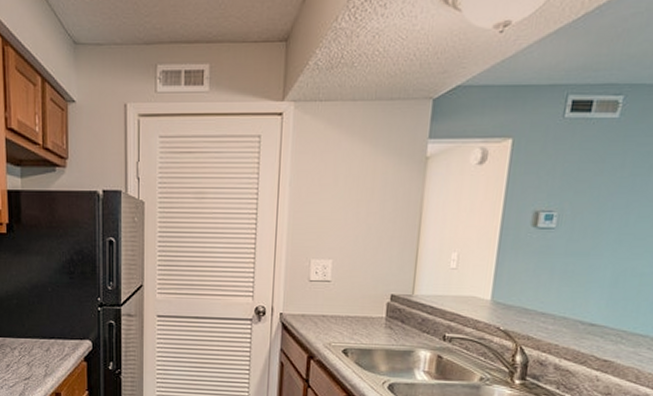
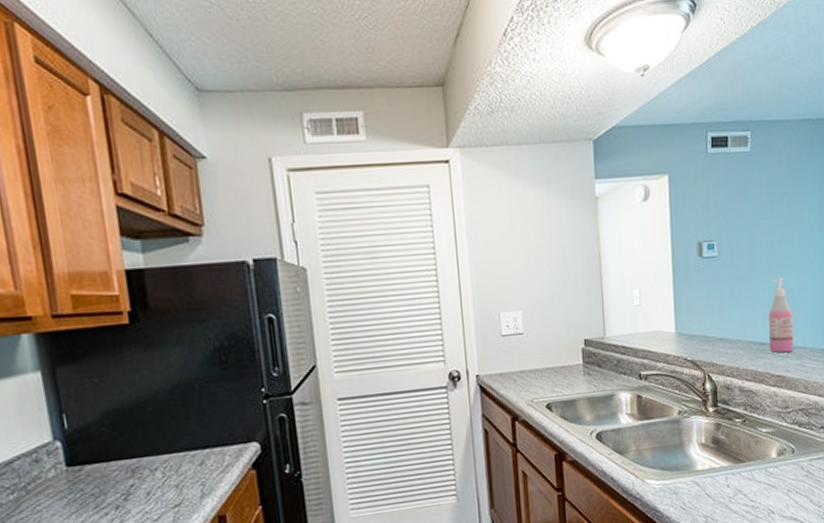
soap dispenser: none [600,258,638,338] -> present [768,278,794,353]

